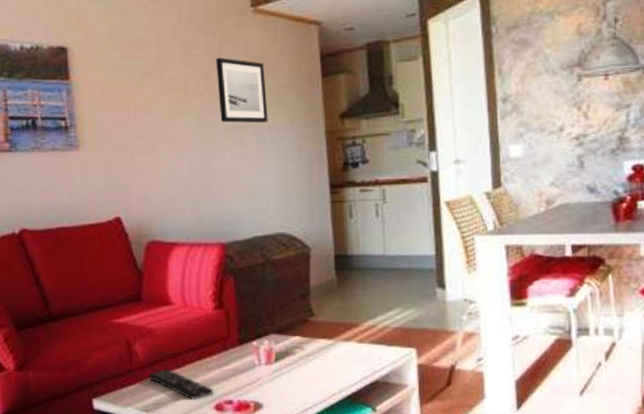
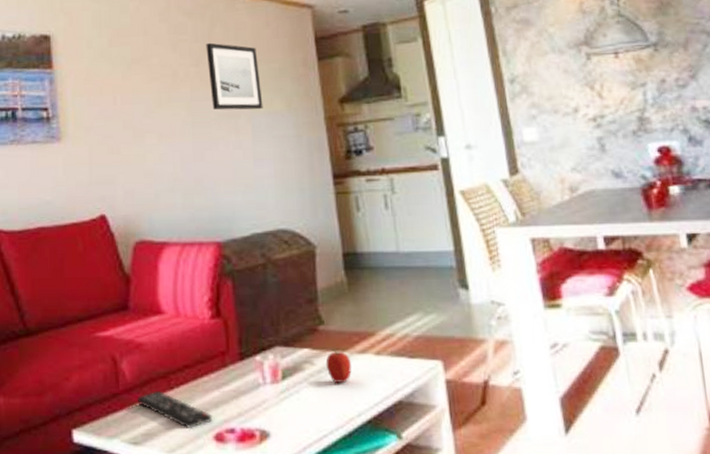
fruit: none [314,336,336,366] -> present [325,348,352,384]

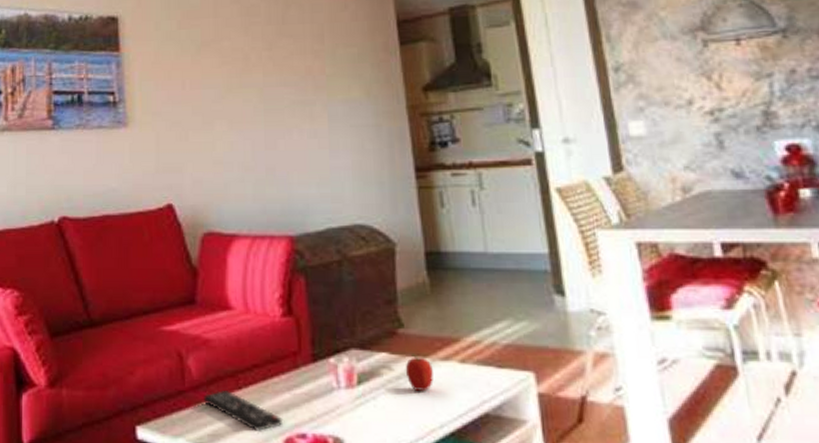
wall art: present [206,42,263,110] -> none [279,25,340,97]

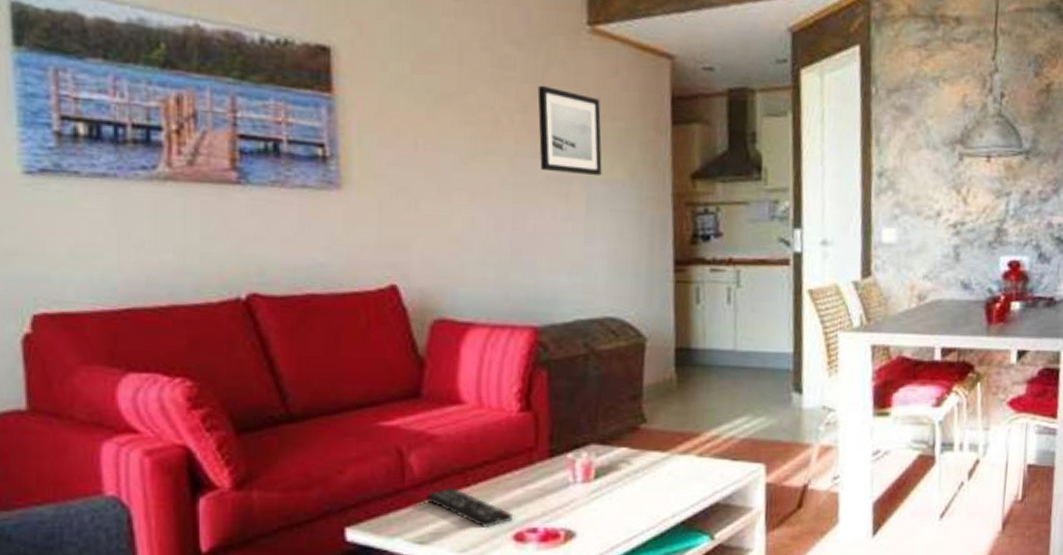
wall art: none [279,25,340,97] -> present [537,85,602,176]
fruit: present [405,354,433,392] -> none [643,448,671,485]

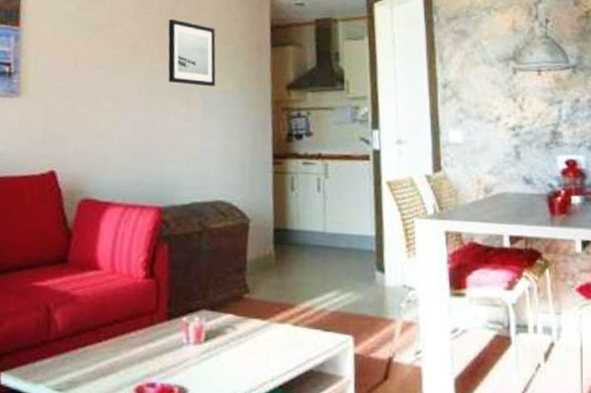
remote control: present [426,488,514,529] -> none [66,342,136,381]

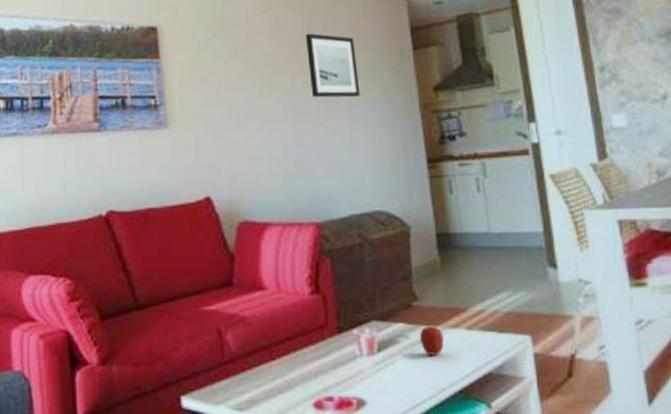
fruit: none [246,316,270,350] -> present [419,323,444,356]

